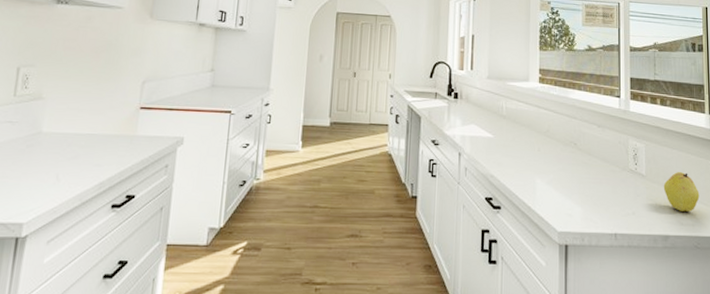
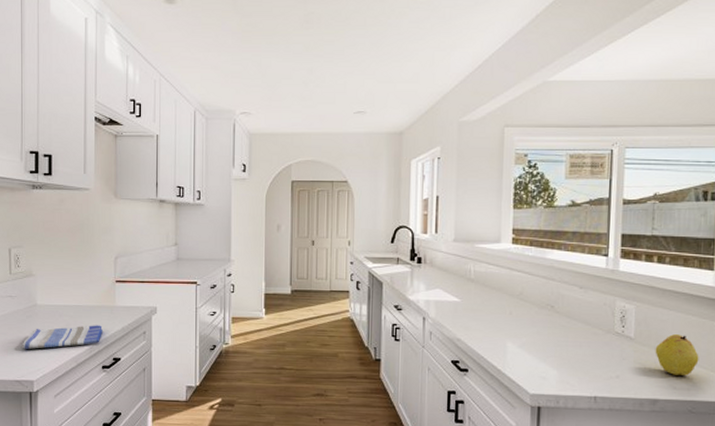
dish towel: none [16,156,119,186] -> present [23,325,104,350]

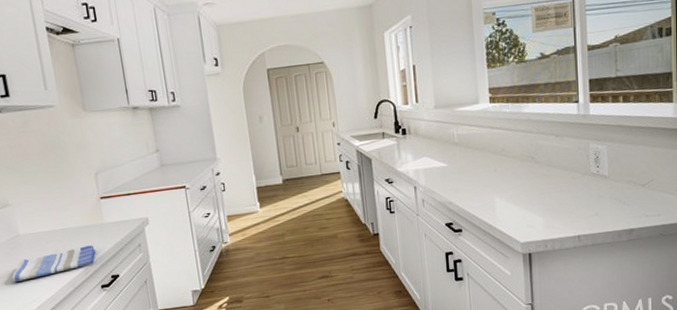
fruit: present [655,333,699,376] -> none [627,166,666,205]

